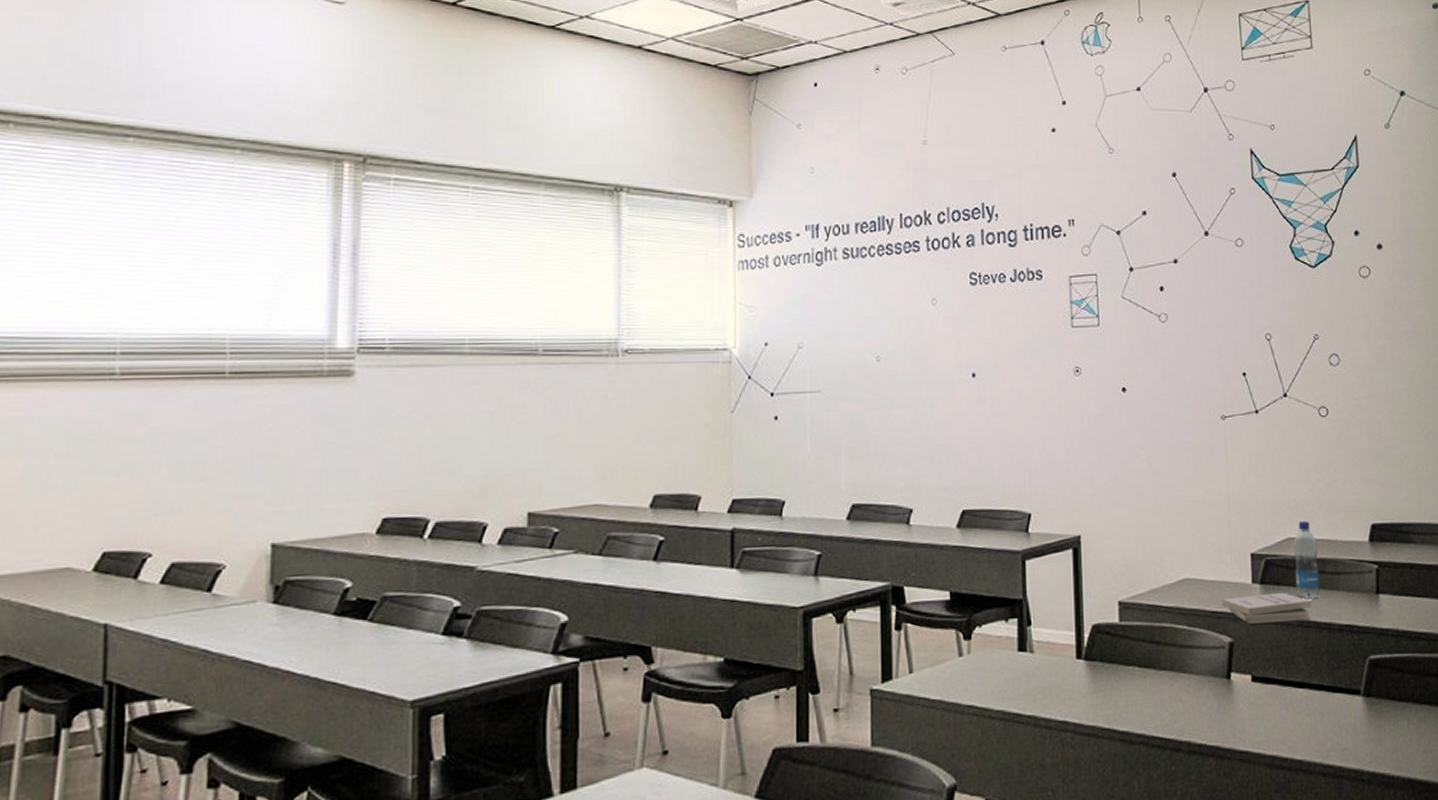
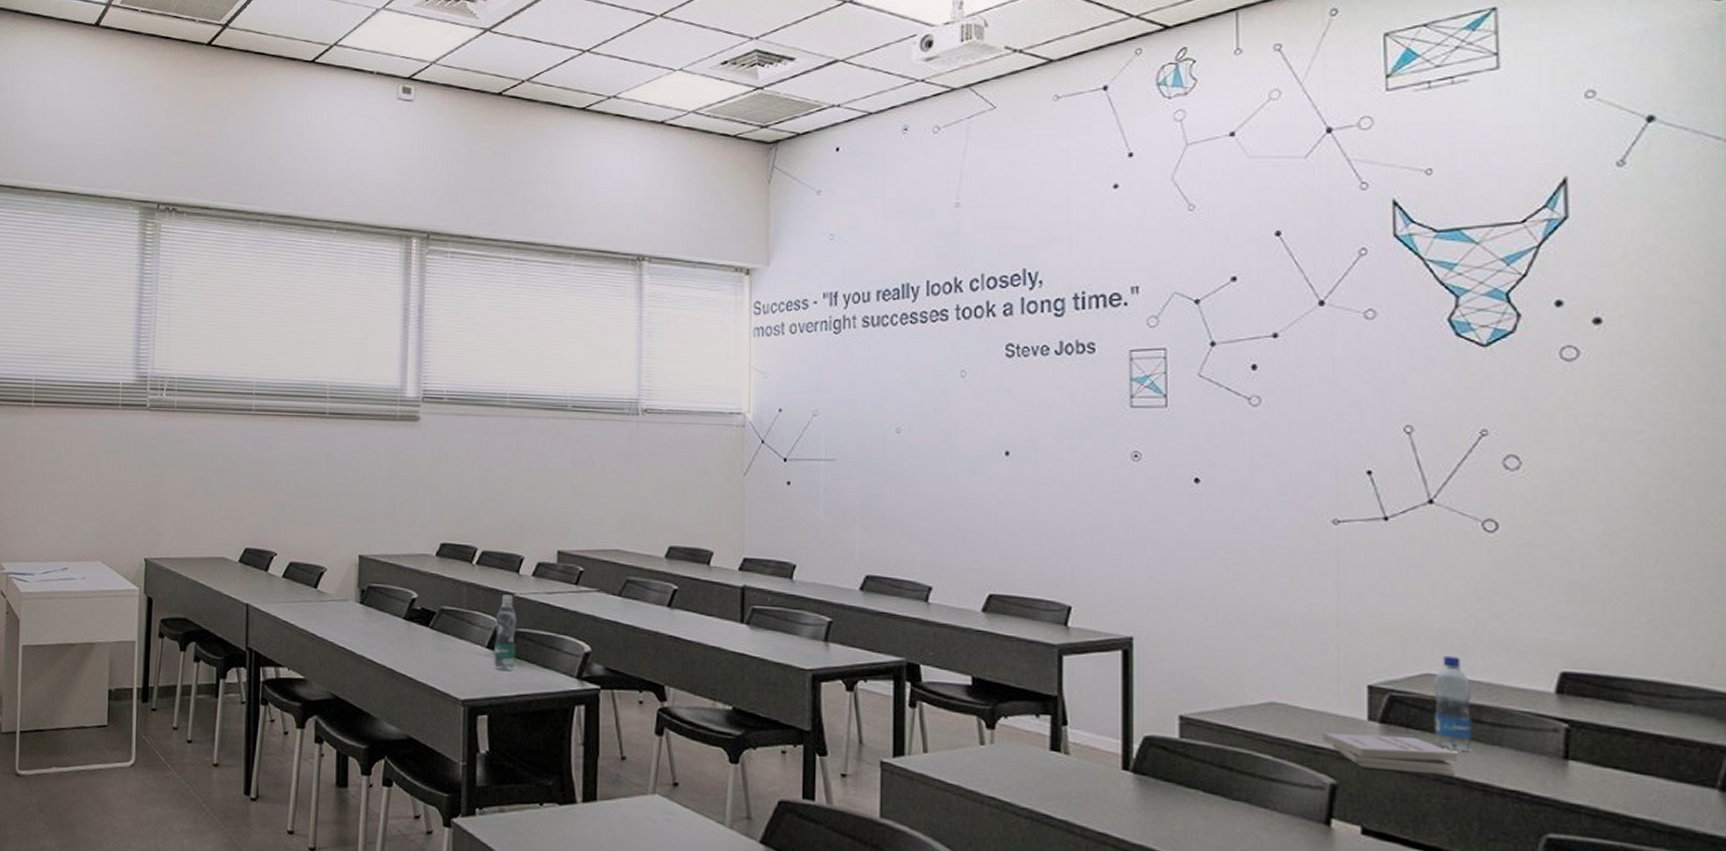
bottle: none [451,569,480,659] -> present [494,595,517,671]

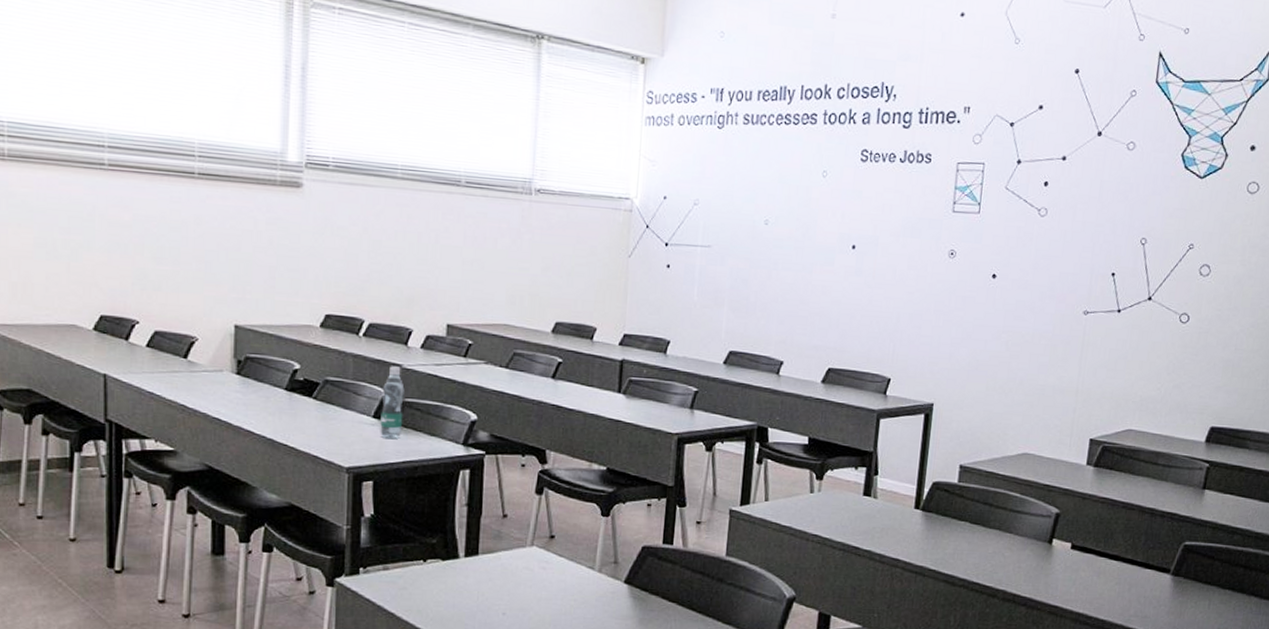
books: present [1322,733,1458,777] -> none [1055,475,1140,504]
bottle: present [1433,655,1473,752] -> none [1127,415,1155,486]

